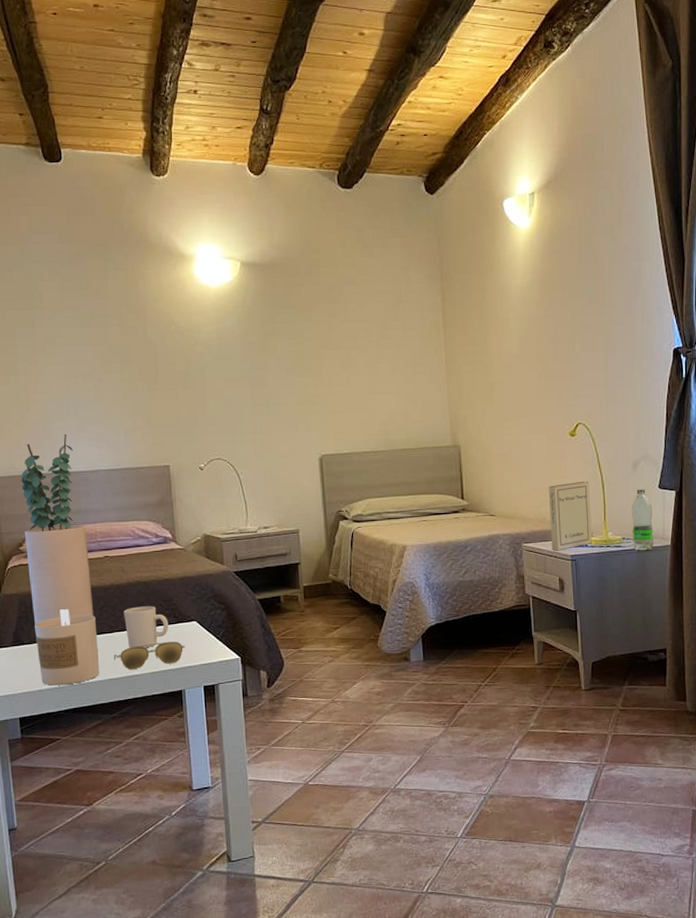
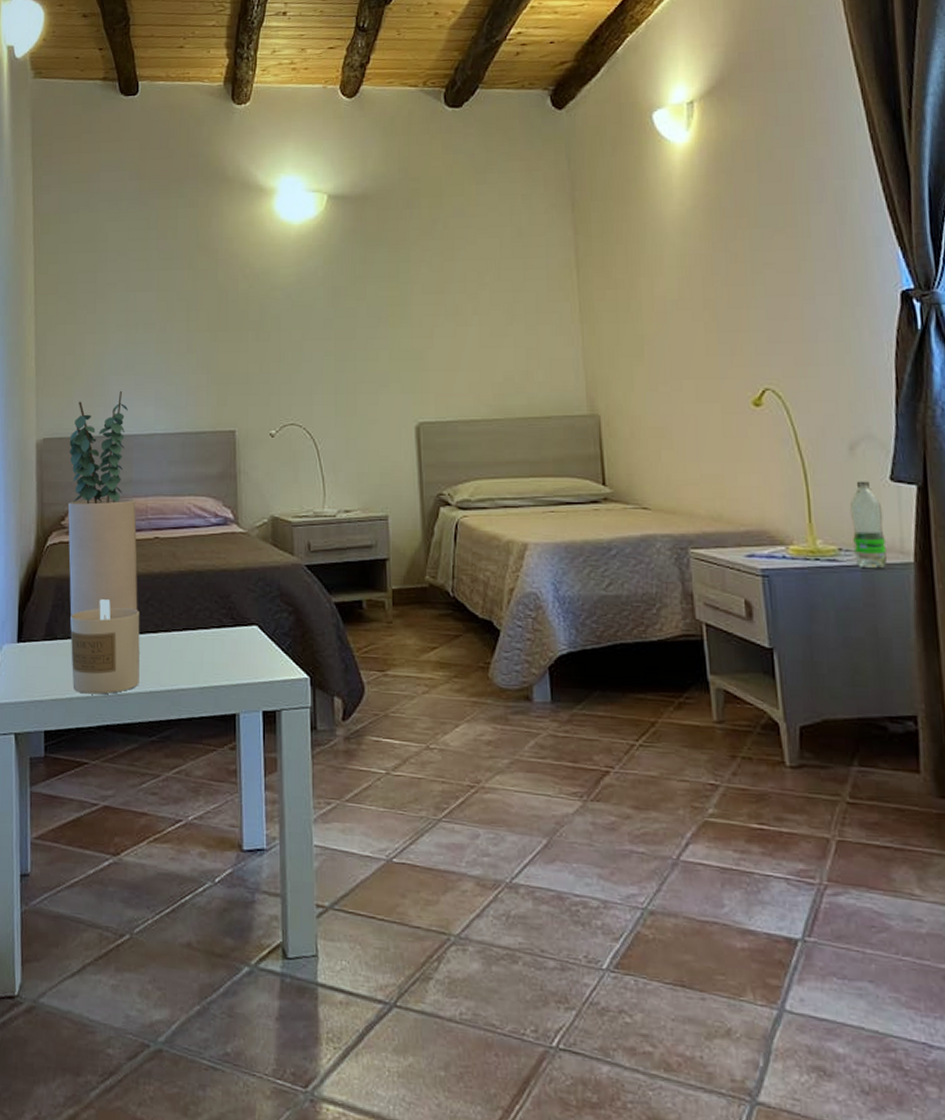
sunglasses: present [113,642,186,670] -> none [157,649,243,682]
mug: present [124,606,169,648] -> none [172,602,224,656]
book: present [548,481,593,551] -> none [725,467,793,562]

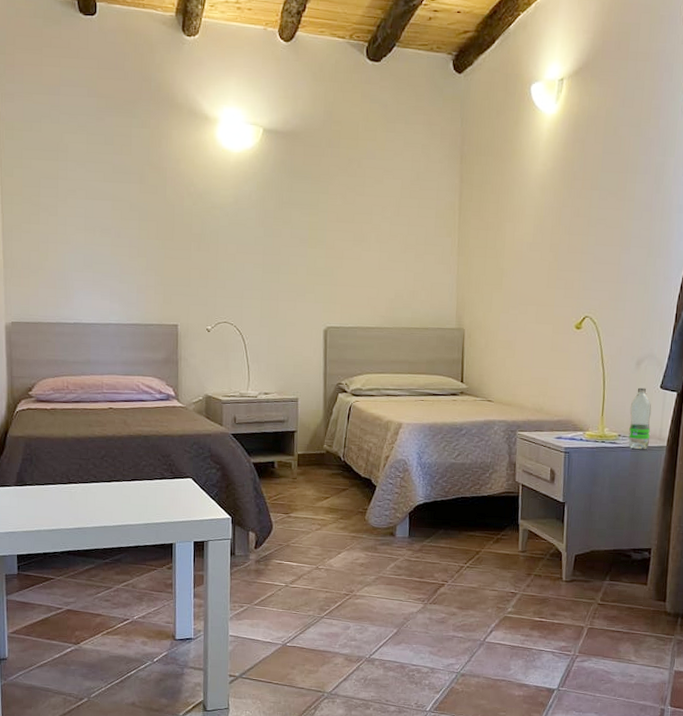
vase: present [68,391,138,616] -> none [35,286,95,468]
candle: present [70,599,140,695] -> none [38,455,97,528]

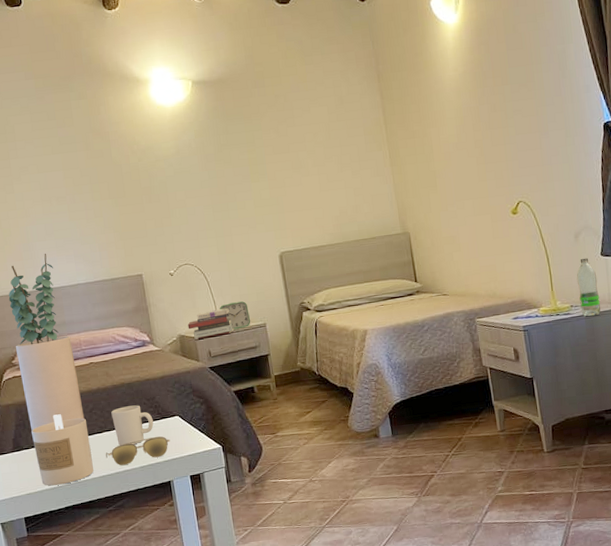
vase: none [35,286,95,468] -> present [8,254,85,431]
candle: none [38,455,97,528] -> present [31,414,94,486]
sunglasses: none [110,495,179,520] -> present [105,436,171,466]
mug: none [123,459,165,500] -> present [111,405,154,446]
books: none [216,374,264,403] -> present [187,307,234,339]
alarm clock: none [252,370,283,400] -> present [219,301,251,330]

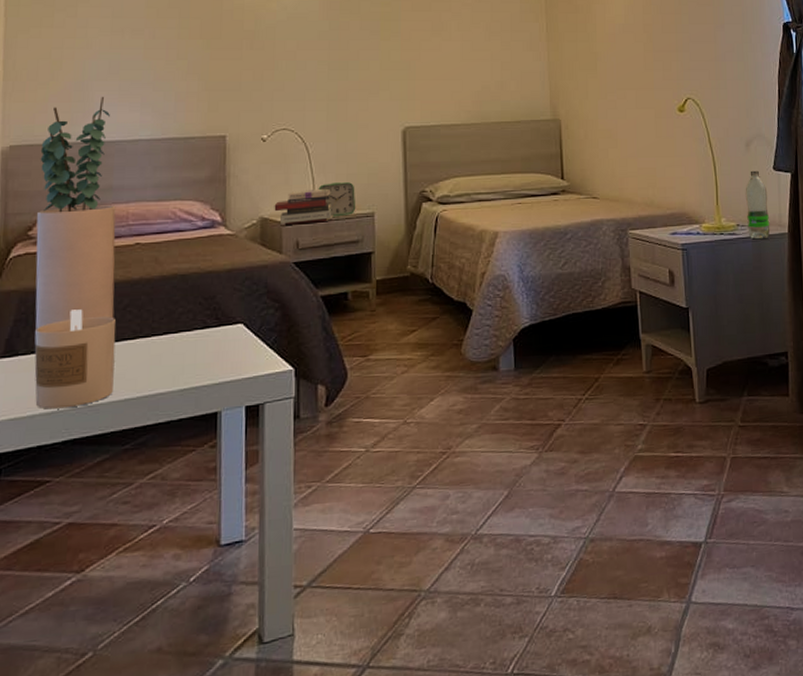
sunglasses: present [105,436,171,466] -> none [133,350,227,387]
mug: present [111,405,154,446] -> none [152,305,208,359]

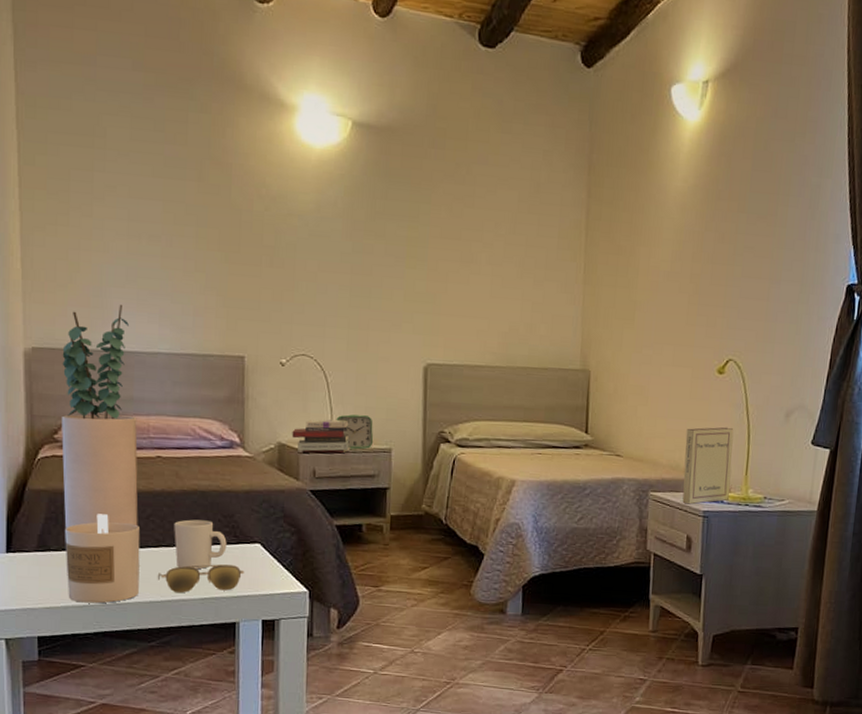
sunglasses: none [133,350,227,387] -> present [157,564,245,594]
mug: none [152,305,208,359] -> present [174,519,227,570]
book: none [656,161,705,239] -> present [682,427,734,505]
bottle: present [745,170,770,240] -> none [775,443,802,515]

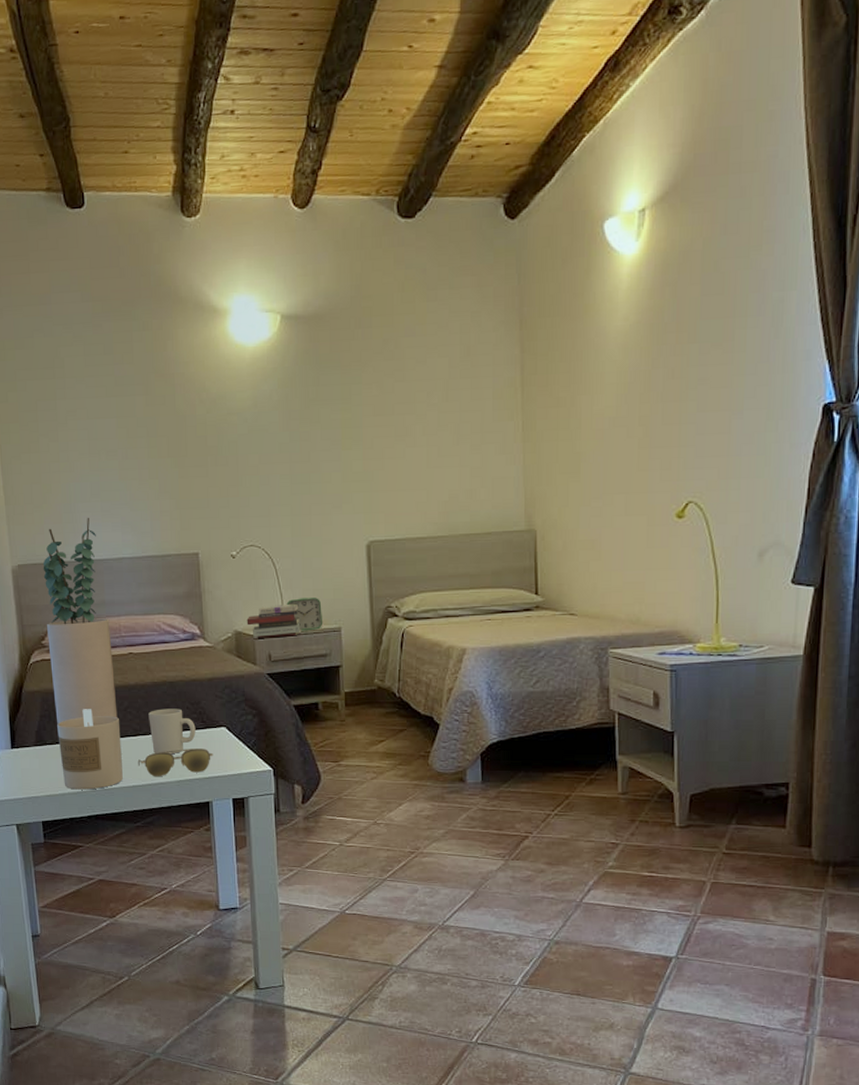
book: present [682,427,734,505] -> none [645,574,700,659]

